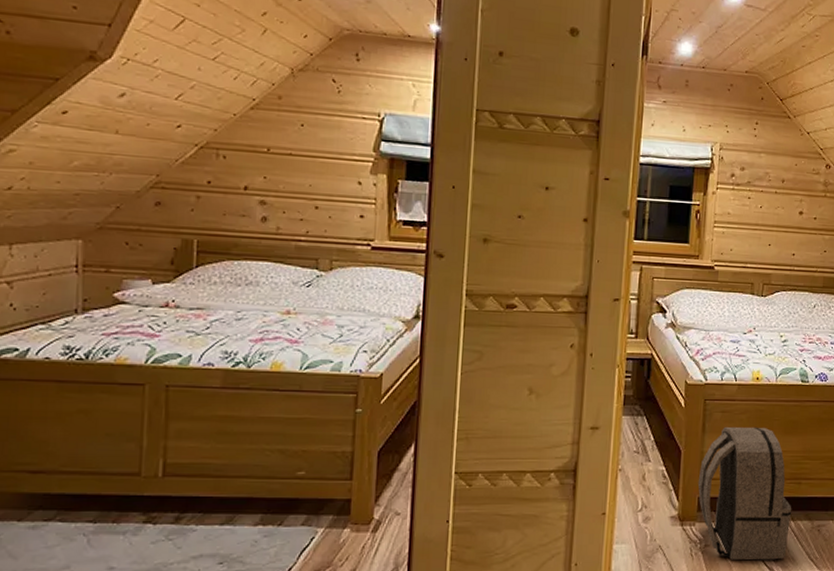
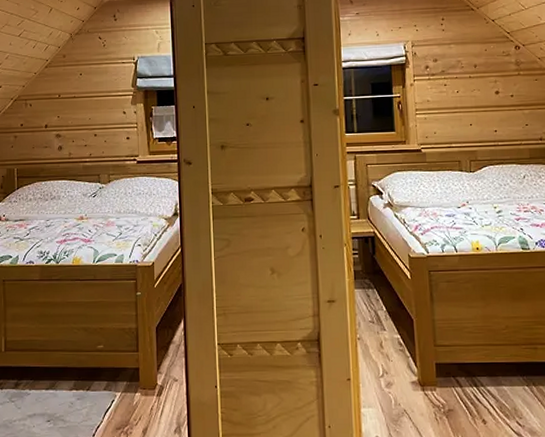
backpack: present [697,426,792,560] -> none [433,294,533,425]

